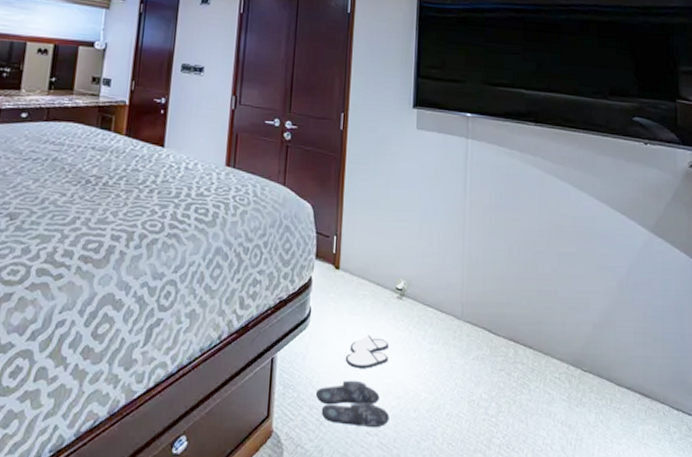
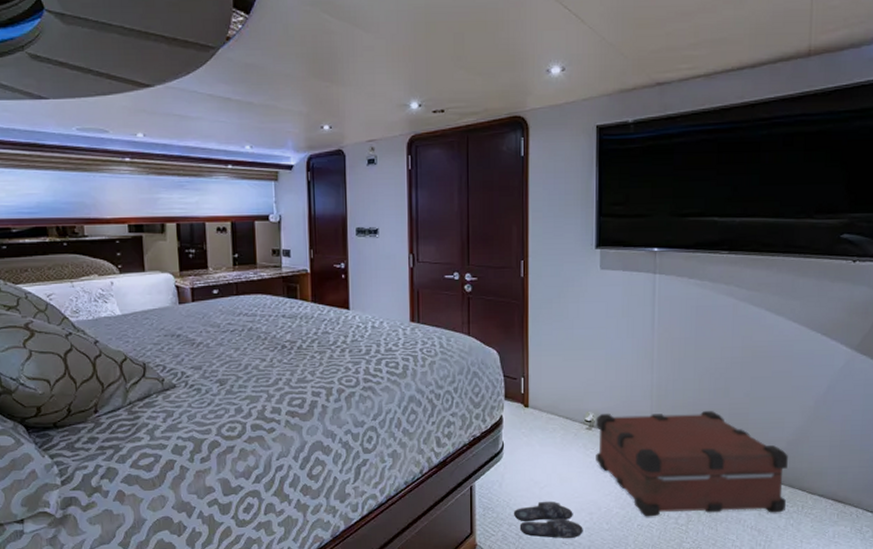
slippers: present [345,334,389,368] -> none [539,462,580,491]
suitcase: none [405,282,595,406] -> present [596,411,788,517]

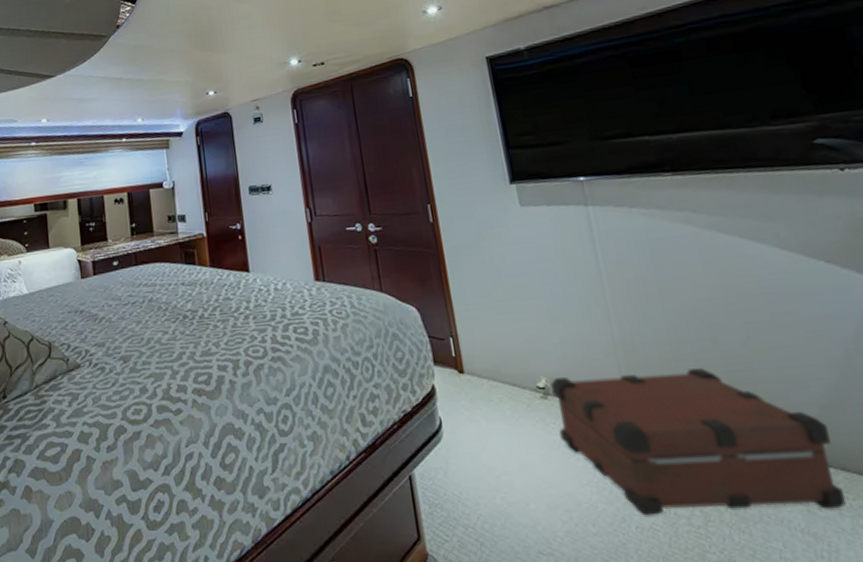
slippers: present [514,501,583,538] -> none [468,494,564,546]

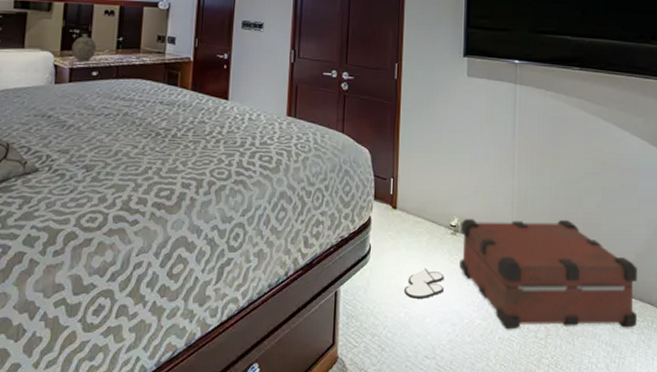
decorative vase: none [90,225,113,253] -> present [71,34,96,61]
slippers: none [493,442,546,480] -> present [403,268,444,299]

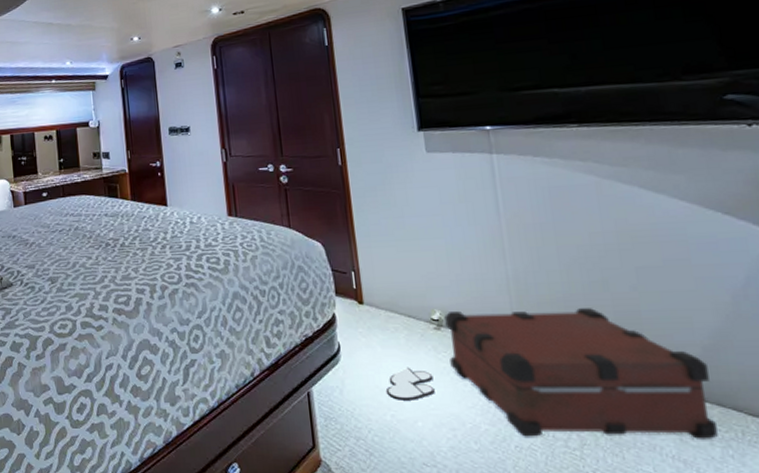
decorative vase: present [71,34,96,61] -> none [22,160,43,185]

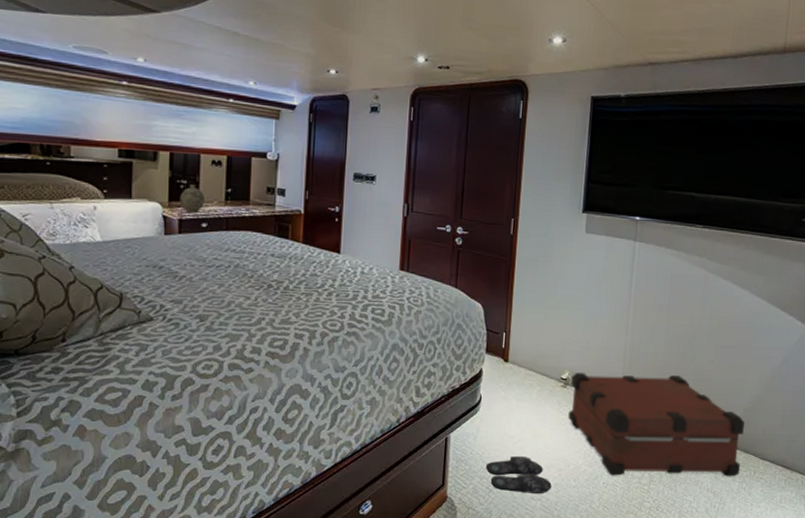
decorative vase: none [22,160,43,185] -> present [180,184,205,213]
slippers: none [360,412,447,458] -> present [486,455,552,493]
slippers: present [385,367,435,400] -> none [512,418,553,446]

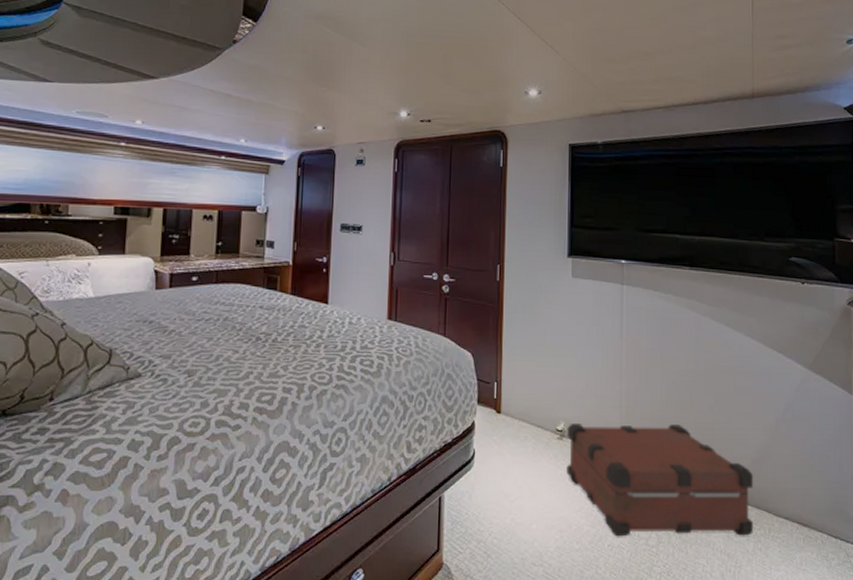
decorative vase: present [180,184,205,213] -> none [171,239,196,267]
slippers: present [486,455,552,493] -> none [483,515,553,558]

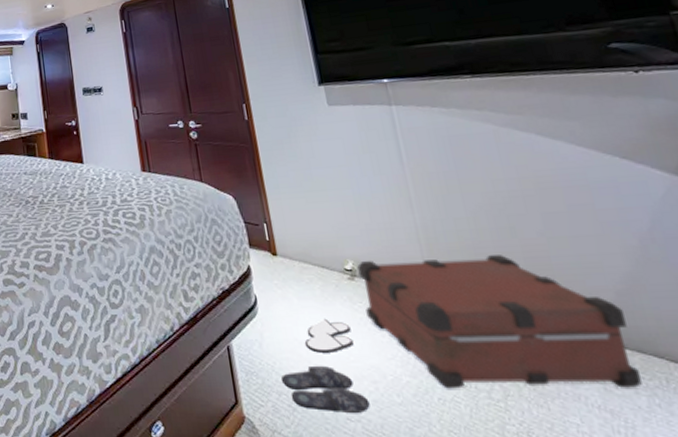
slippers: none [483,515,553,558] -> present [281,365,370,413]
slippers: none [509,473,551,504] -> present [304,318,354,353]

